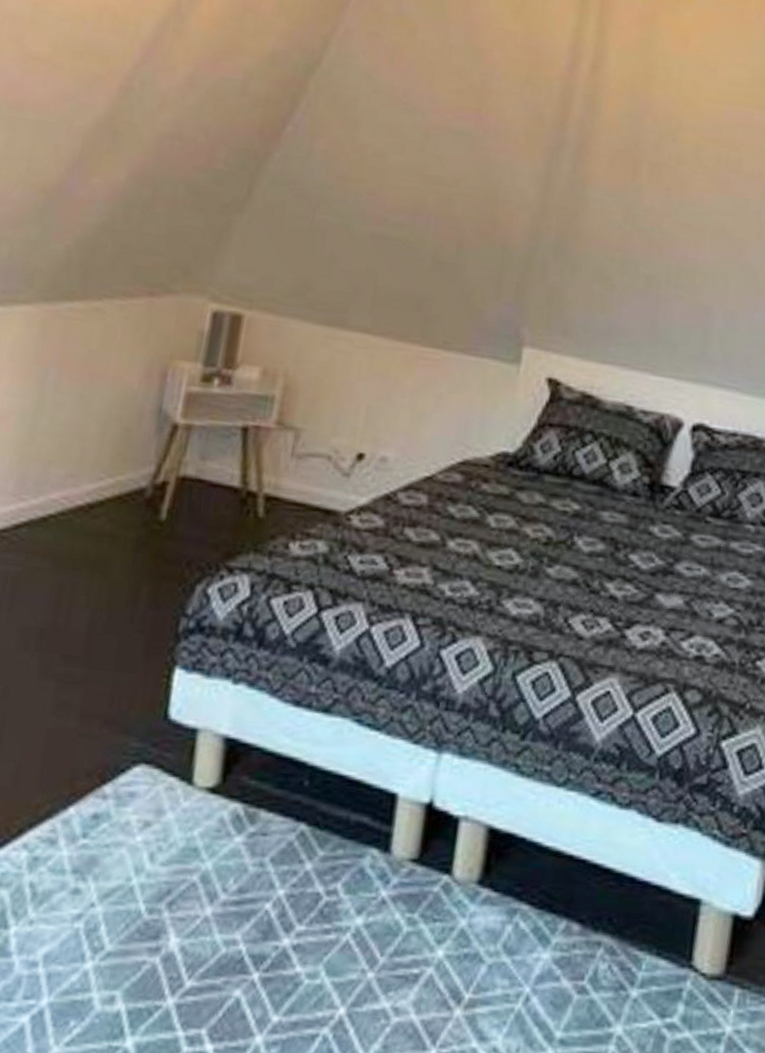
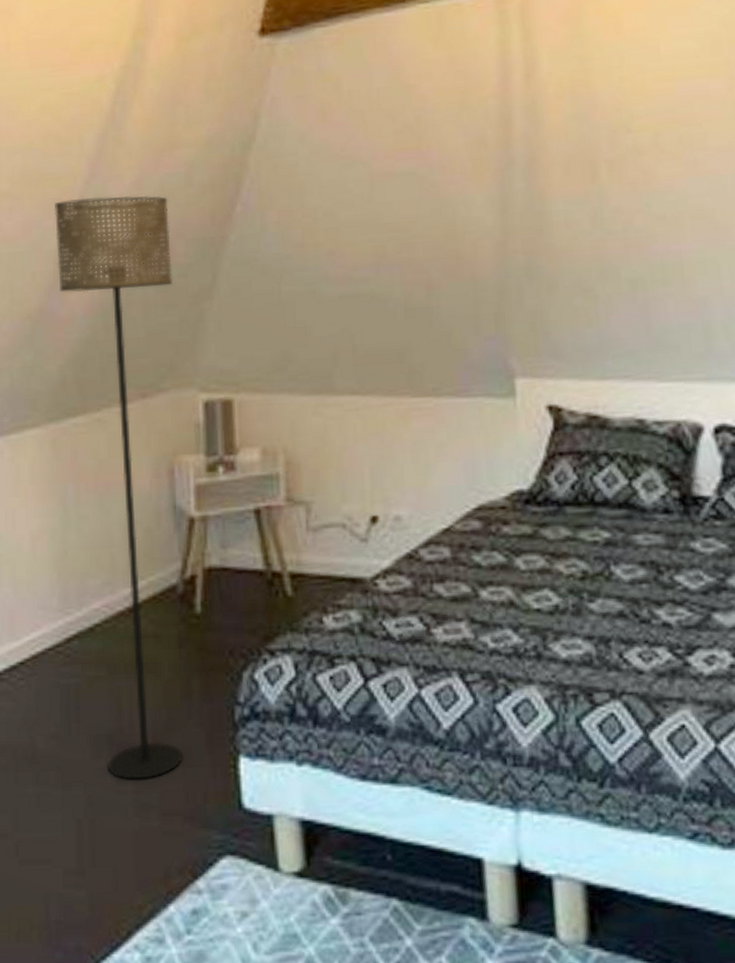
floor lamp: none [32,79,219,679] -> present [53,195,182,780]

